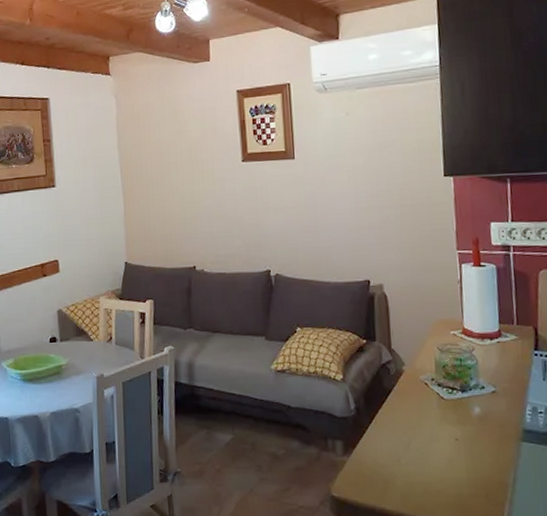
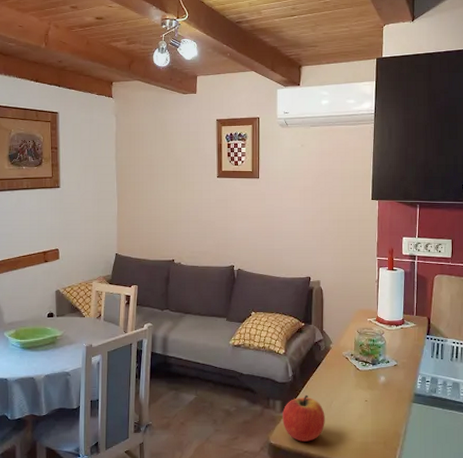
apple: none [345,432,403,494] -> present [283,394,325,442]

